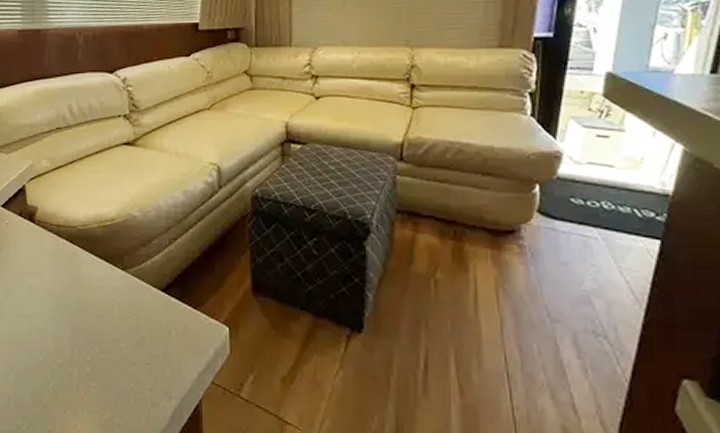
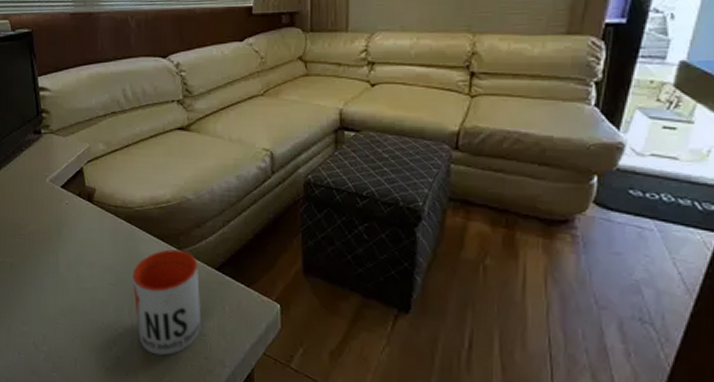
mug: none [74,270,146,388] -> present [133,249,202,356]

